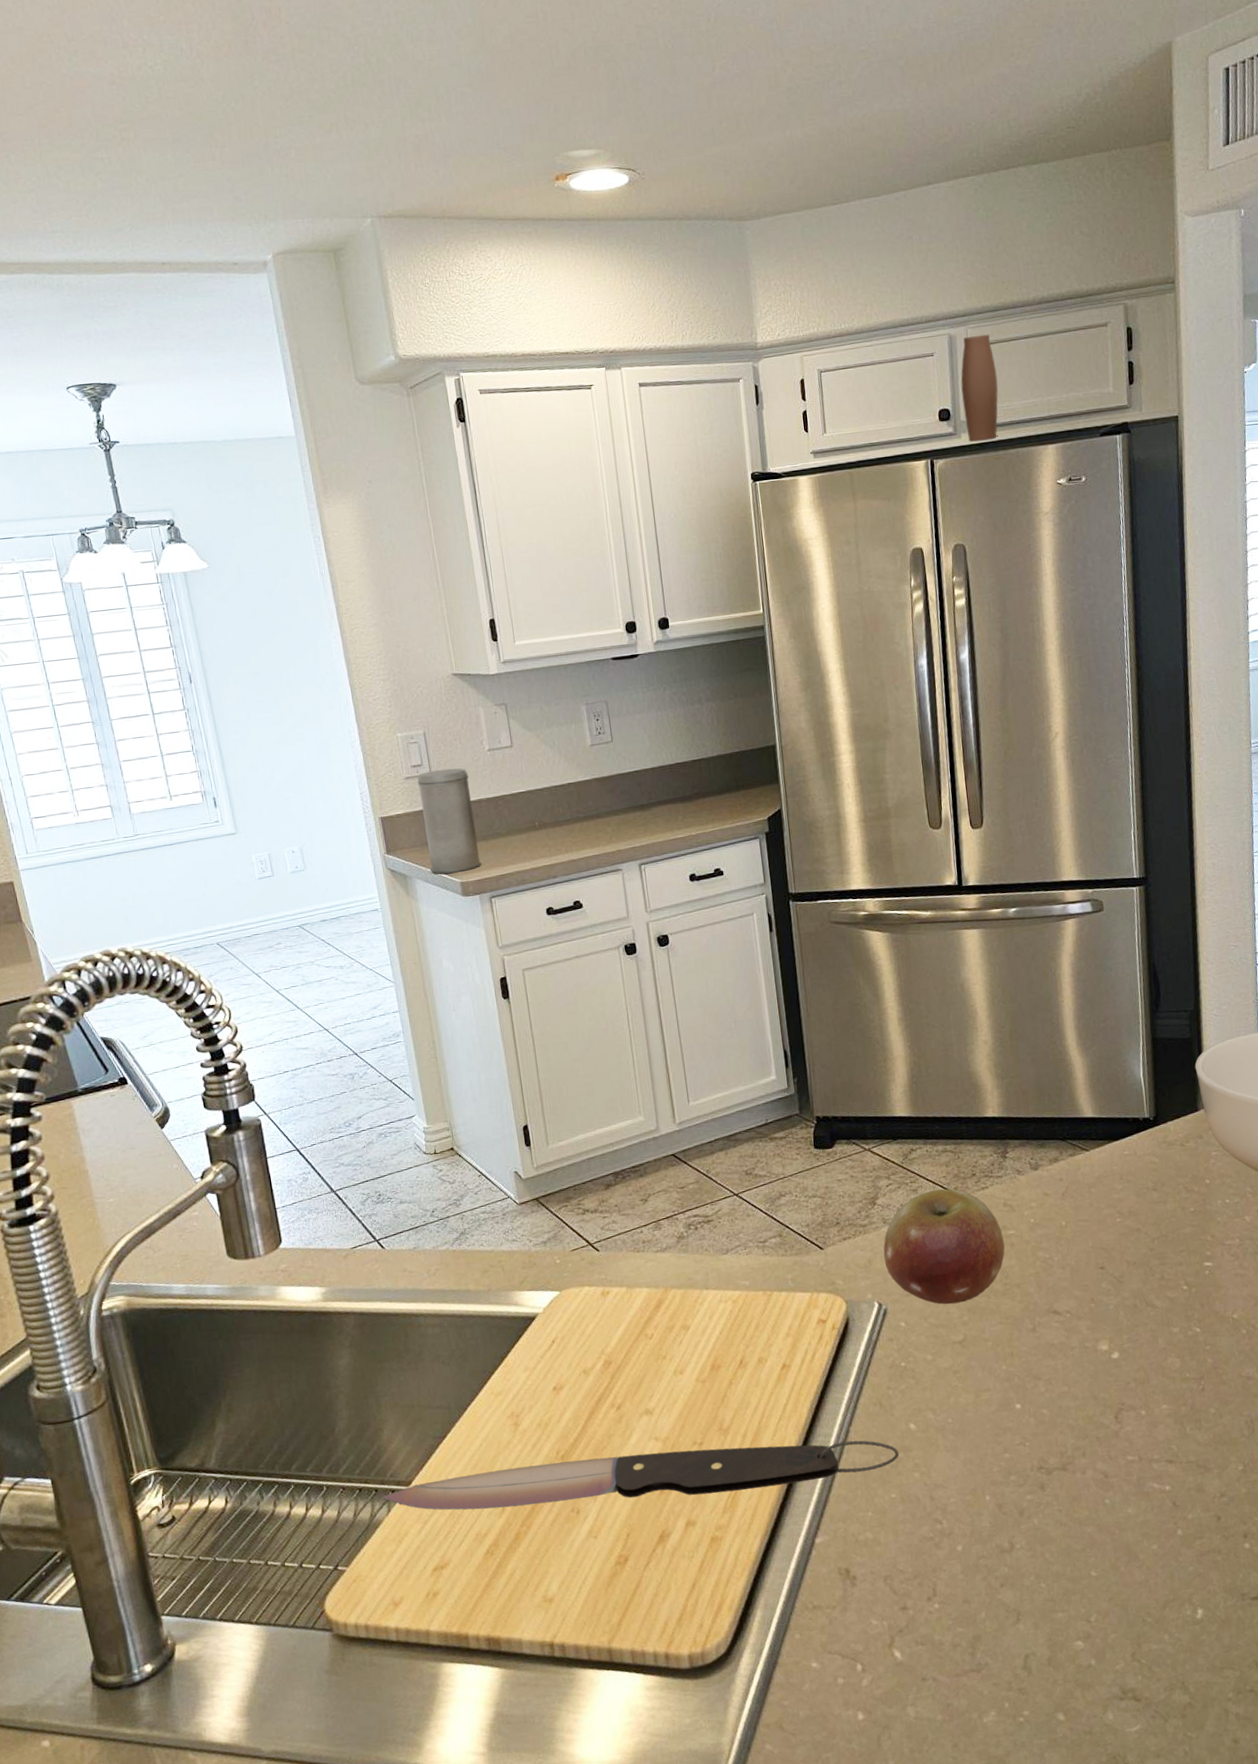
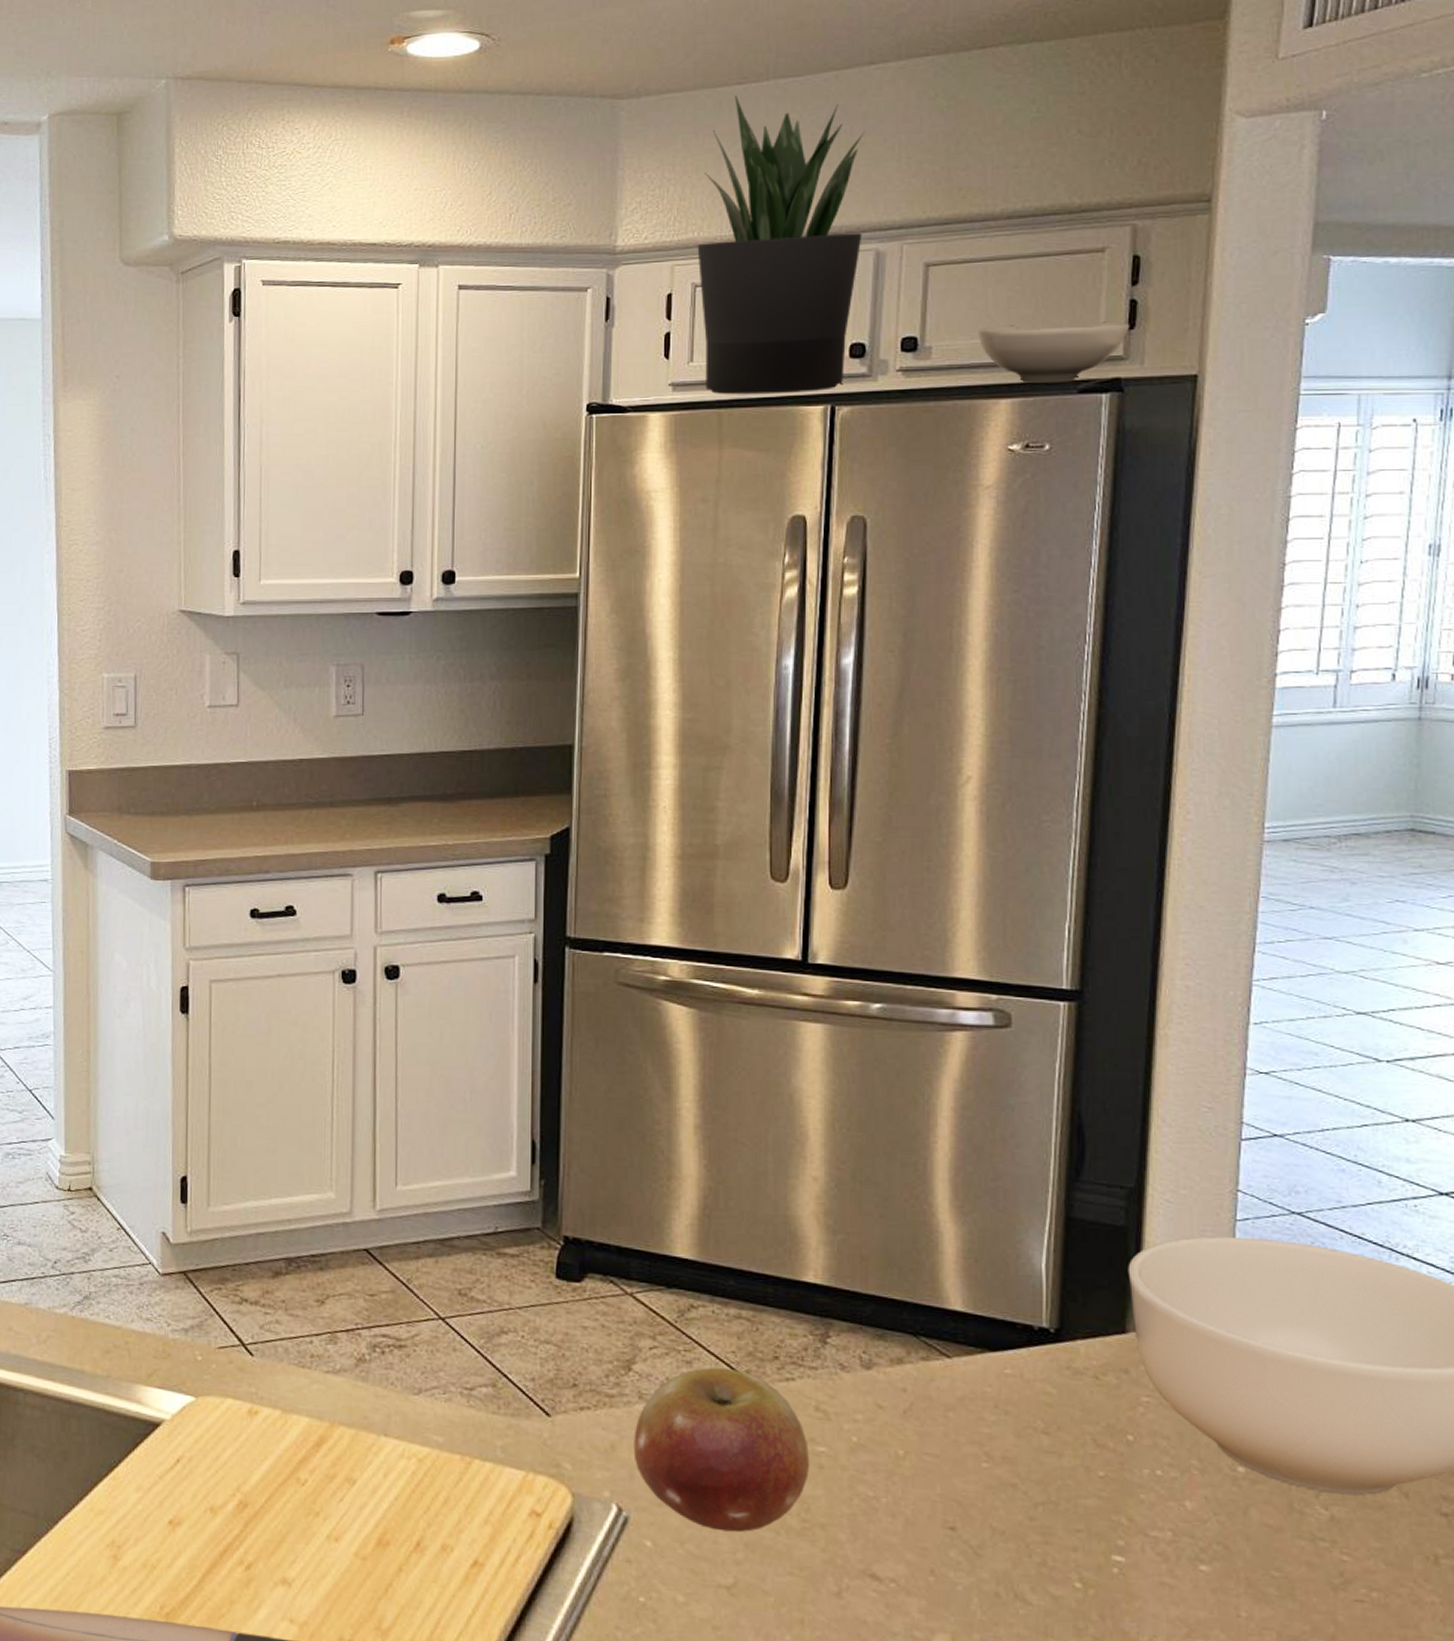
canister: present [417,768,482,874] -> none [117,722,180,850]
planter: none [816,214,938,458] -> present [697,95,865,395]
vase: present [961,334,998,443] -> none [885,253,938,388]
decorative bowl: none [1027,379,1130,432] -> present [978,321,1130,384]

